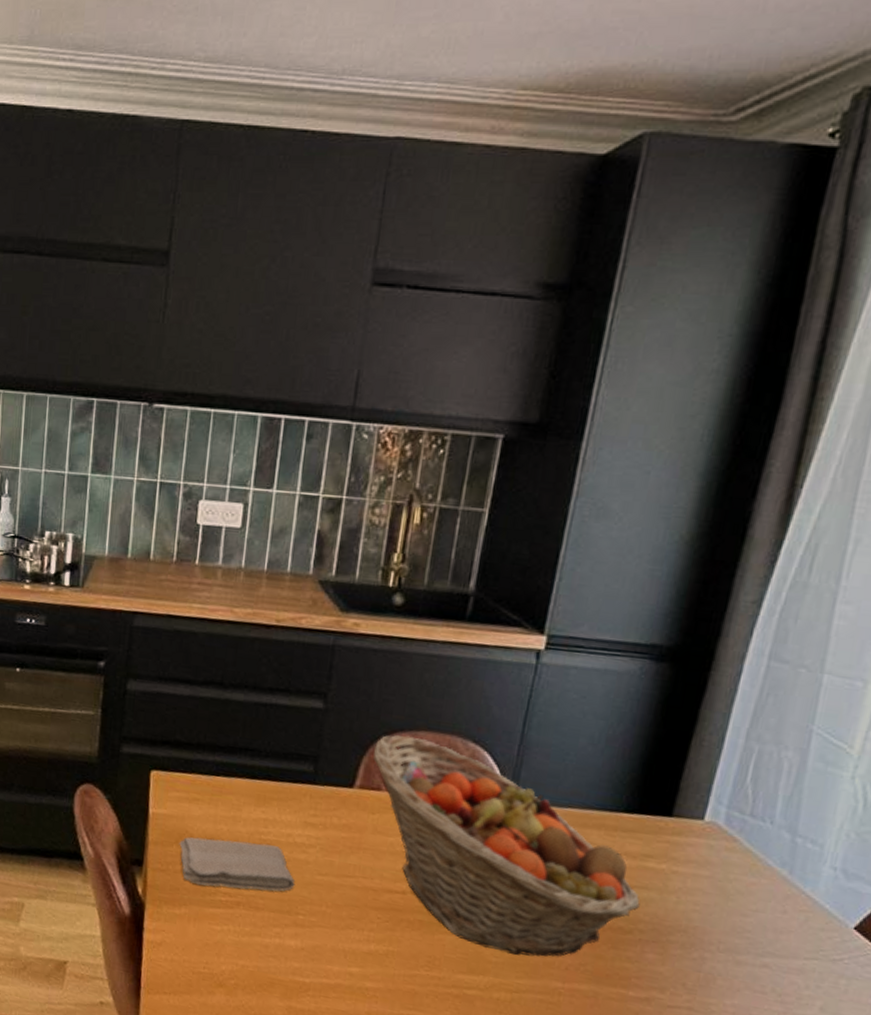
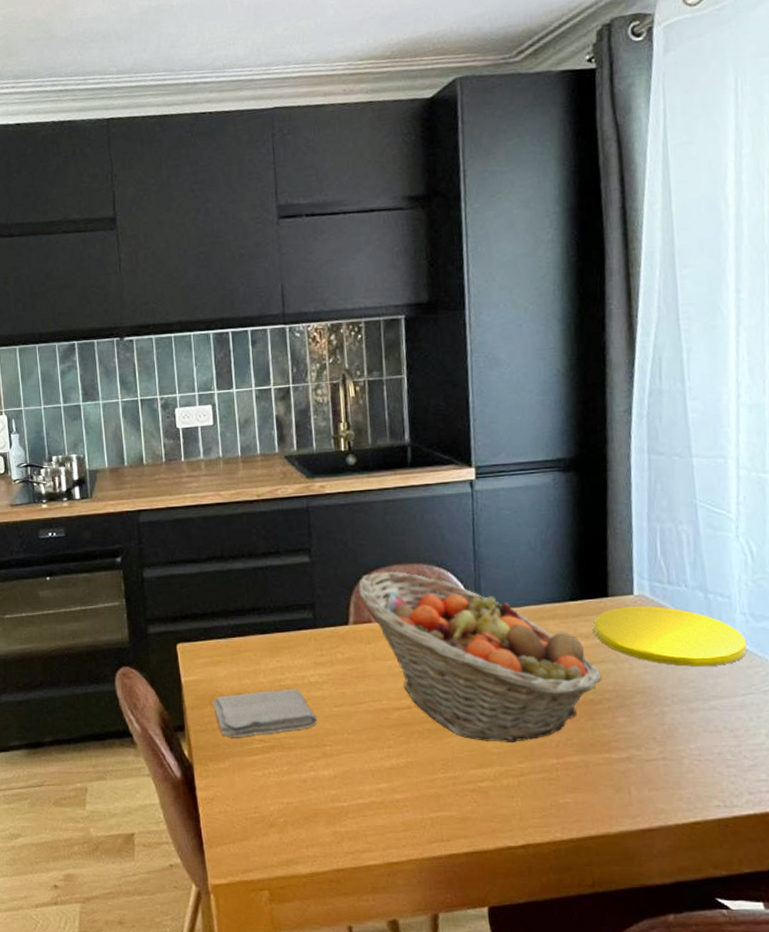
plate: none [643,830,829,921] -> present [593,605,747,667]

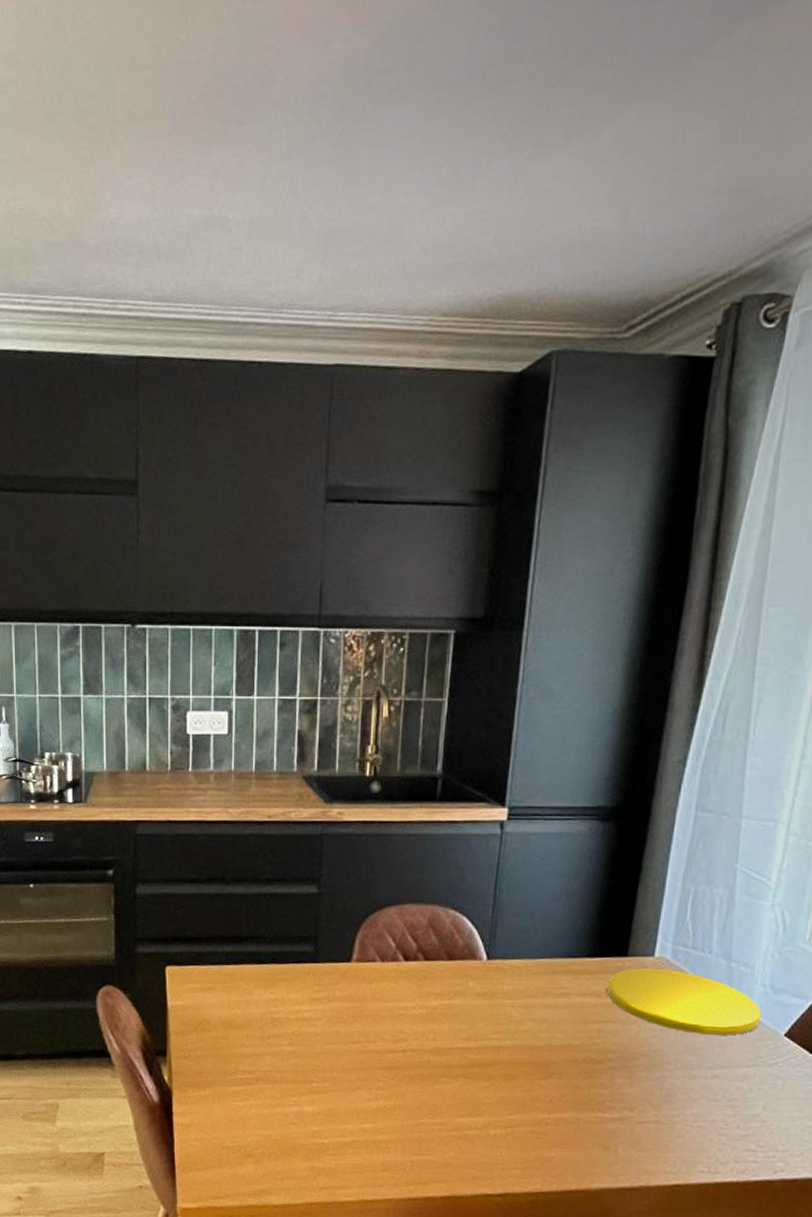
washcloth: present [212,689,318,738] -> none [198,1022,307,1067]
fruit basket: present [358,571,602,744] -> none [365,909,608,1095]

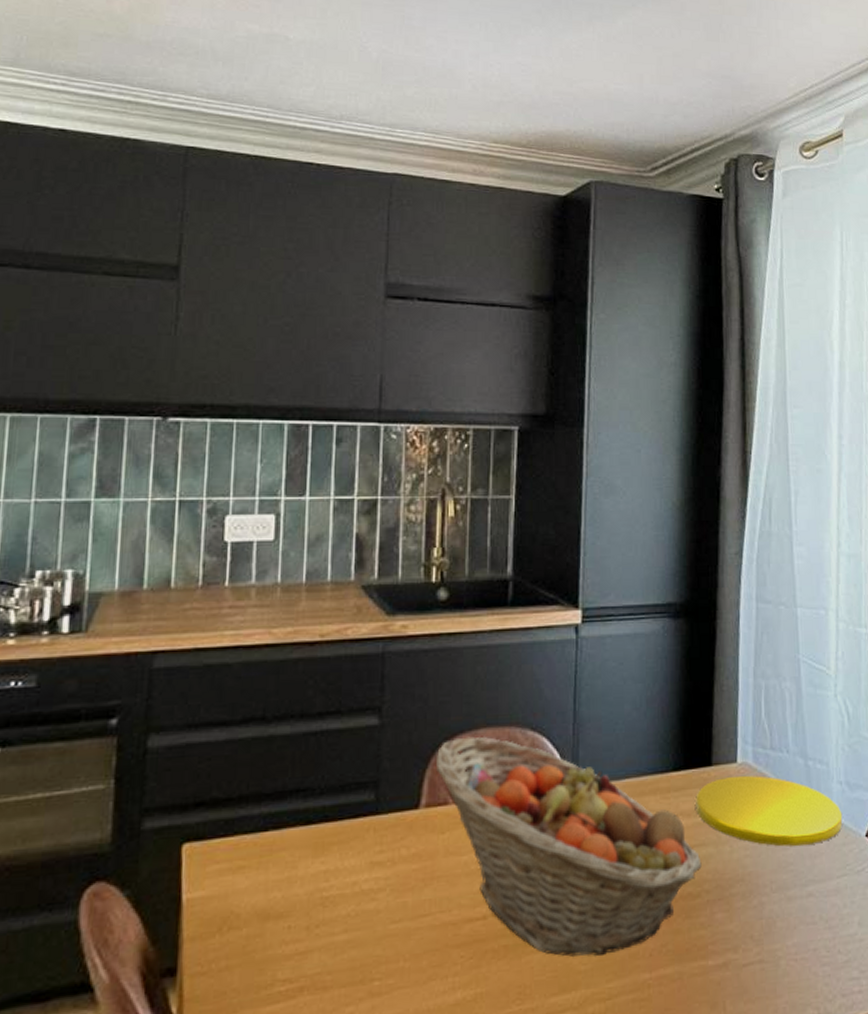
fruit basket: none [365,909,608,1095] -> present [435,736,702,957]

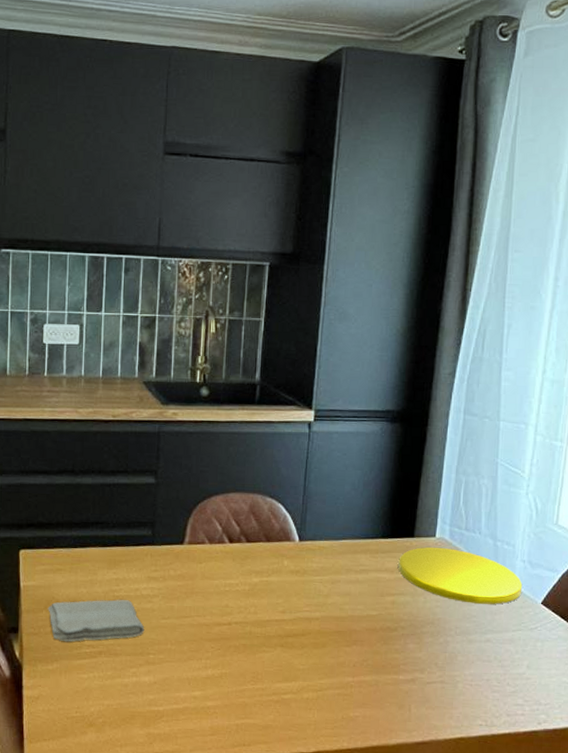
washcloth: none [223,901,367,980] -> present [48,599,145,642]
fruit basket: present [435,736,702,957] -> none [196,498,400,661]

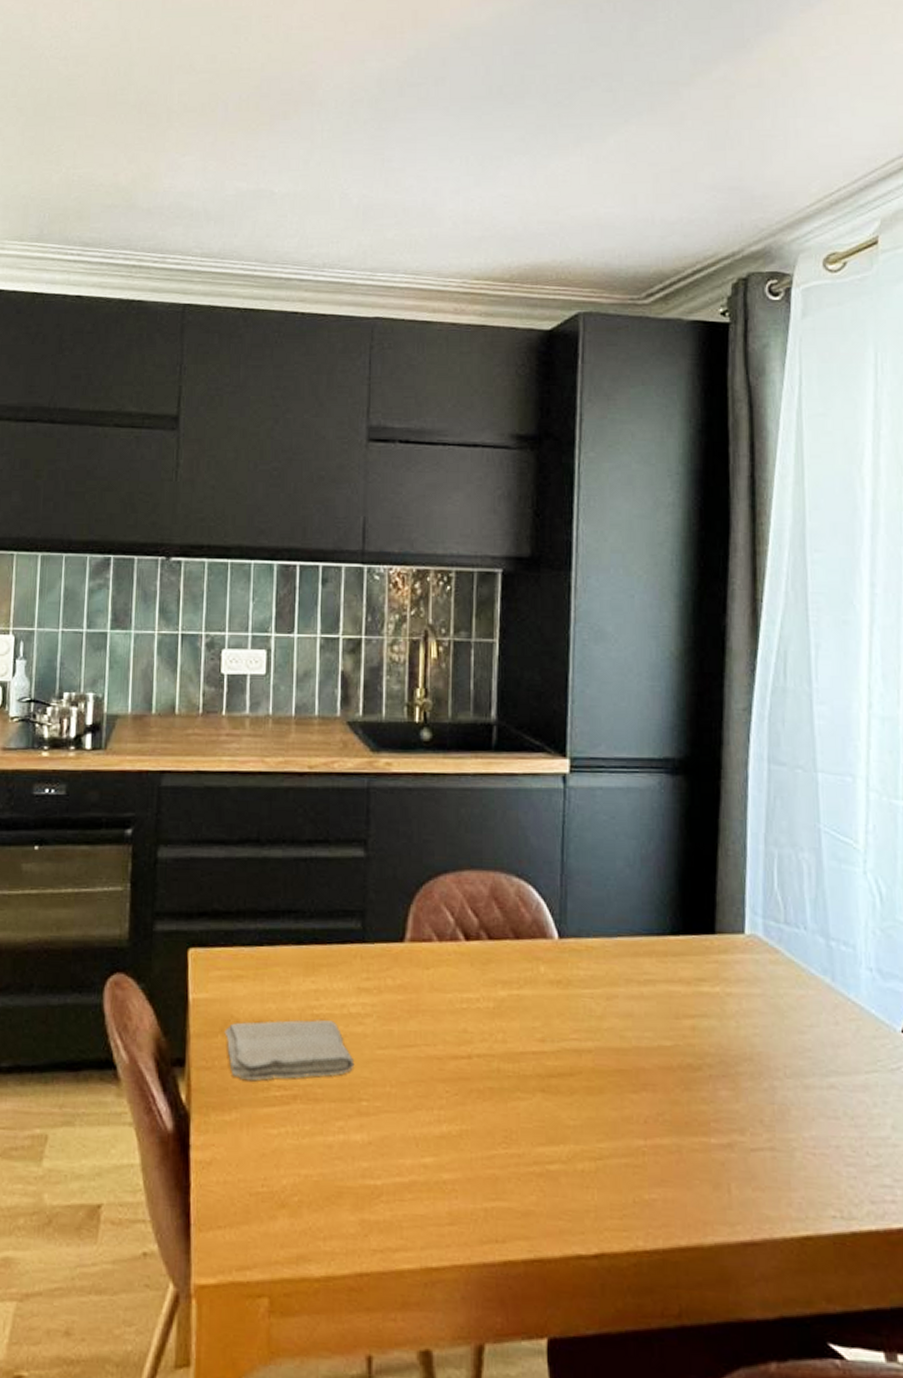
plate: present [398,546,523,604] -> none [696,947,873,1033]

